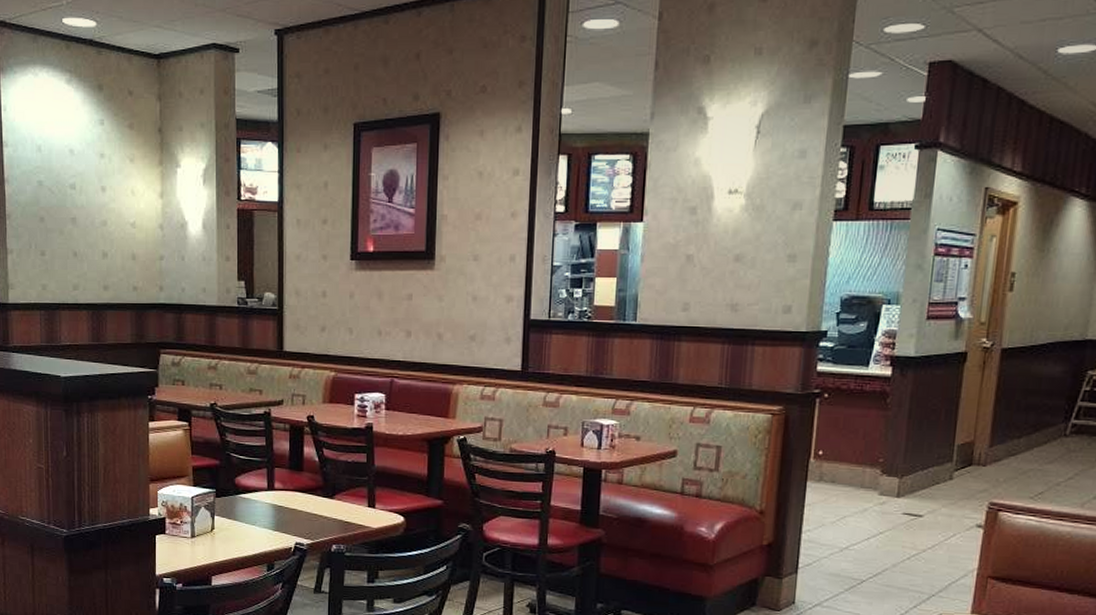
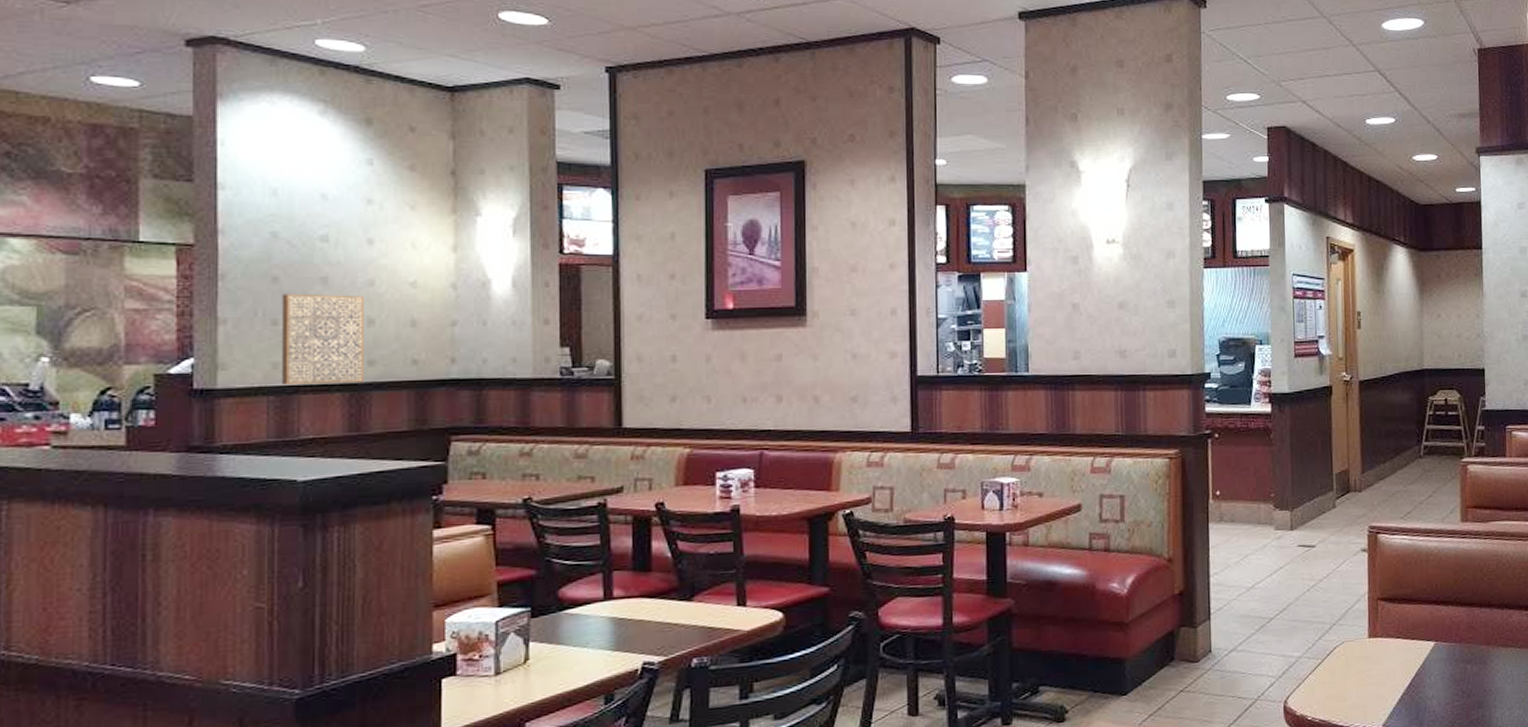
wall art: none [46,230,101,303] -> present [281,293,364,386]

